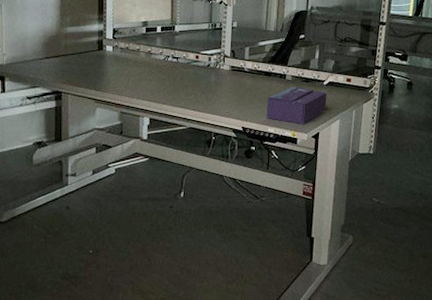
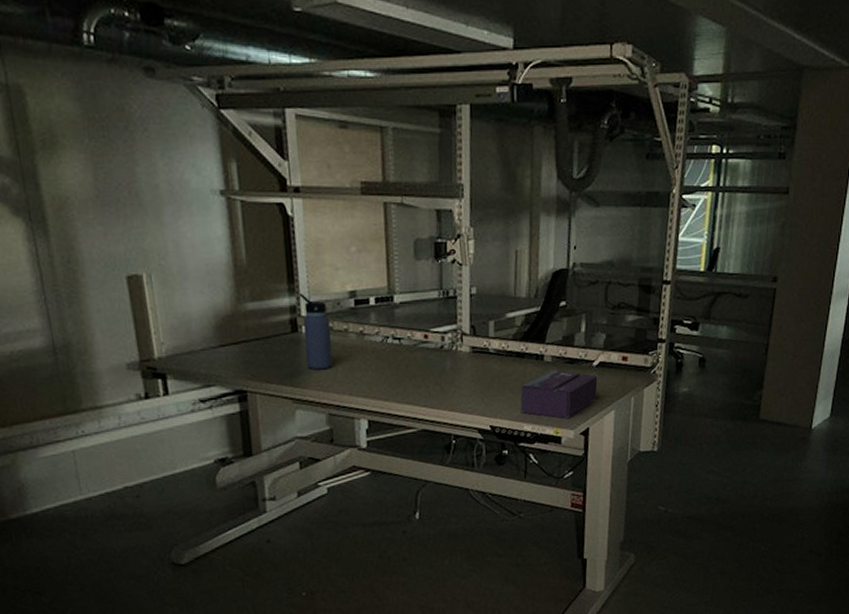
water bottle: none [106,22,127,79] -> present [299,293,333,370]

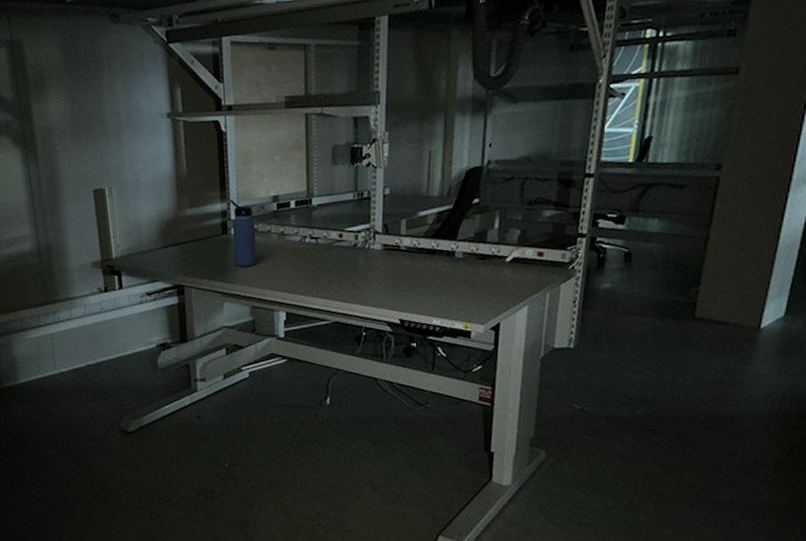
tissue box: present [520,369,598,419] -> none [430,265,511,314]

